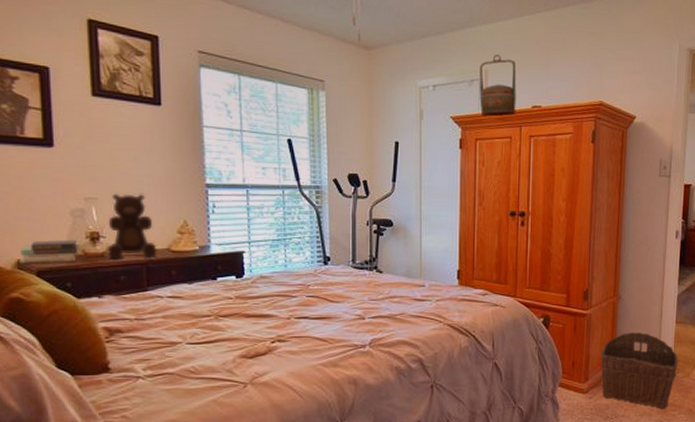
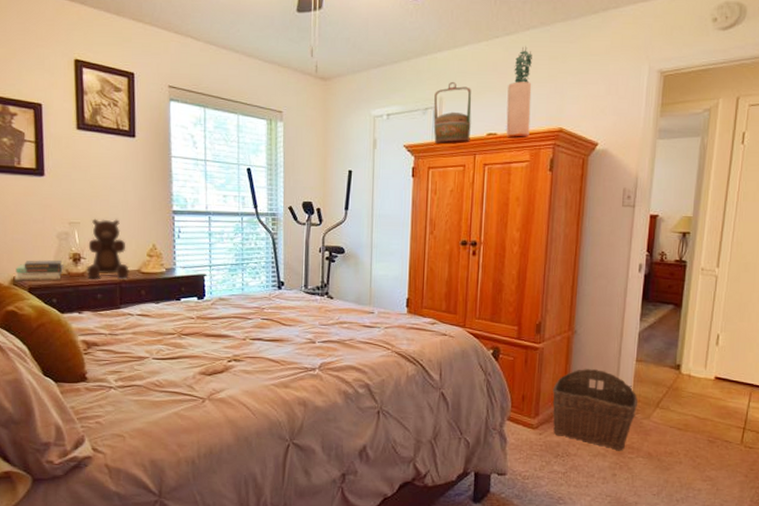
vase: none [549,22,573,111] -> present [506,46,532,139]

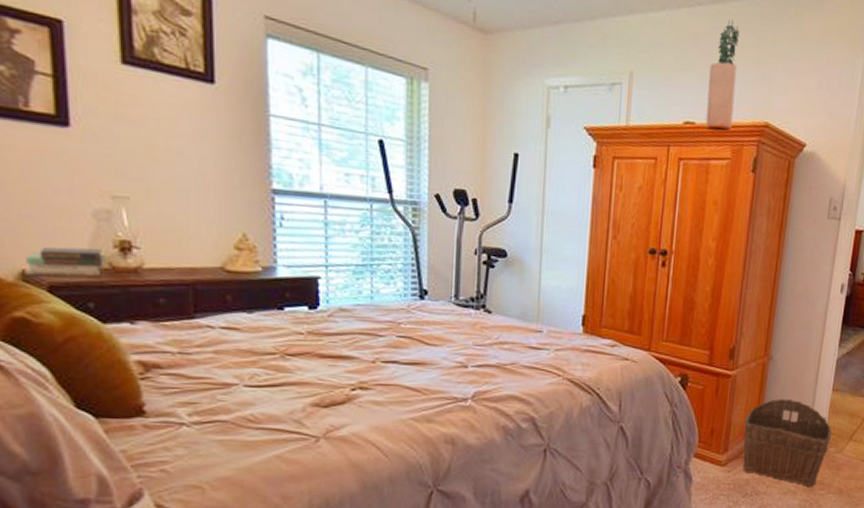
teddy bear: present [86,218,129,279] -> none [141,193,208,279]
decorative basket: present [433,81,472,145] -> none [621,53,668,132]

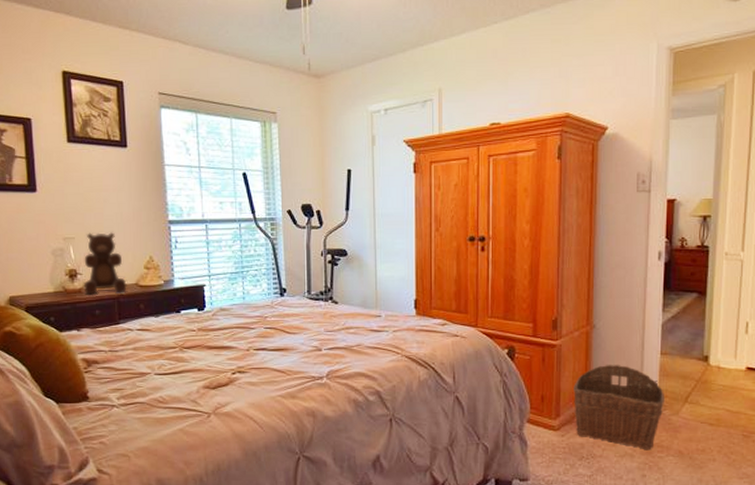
books: present [24,246,105,278] -> none [11,277,61,302]
teddy bear: none [141,193,208,279] -> present [83,232,127,295]
vase: present [705,20,739,132] -> none [508,30,535,127]

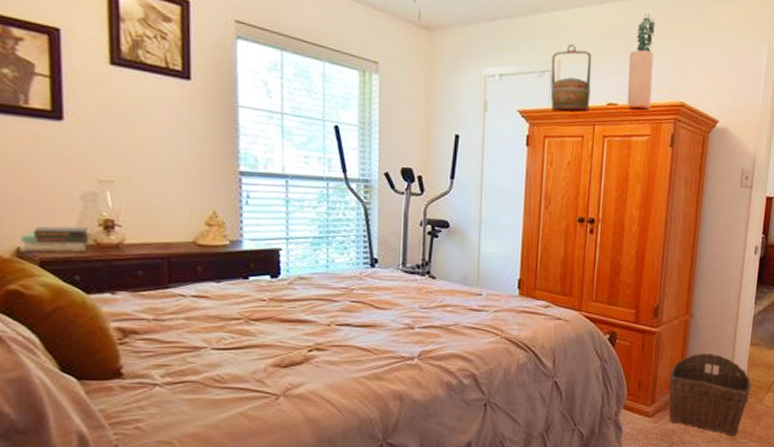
books: none [11,277,61,302] -> present [19,226,91,254]
teddy bear: present [83,232,127,295] -> none [122,177,181,252]
decorative basket: none [433,71,473,138] -> present [550,43,592,113]
vase: none [508,30,535,127] -> present [626,13,655,111]

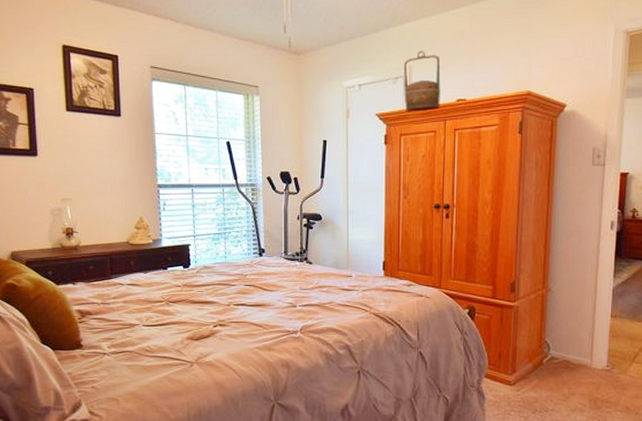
books: present [19,226,91,254] -> none [12,234,58,257]
vase: present [626,13,655,111] -> none [474,13,499,103]
wicker basket: present [668,353,752,435] -> none [529,326,615,405]

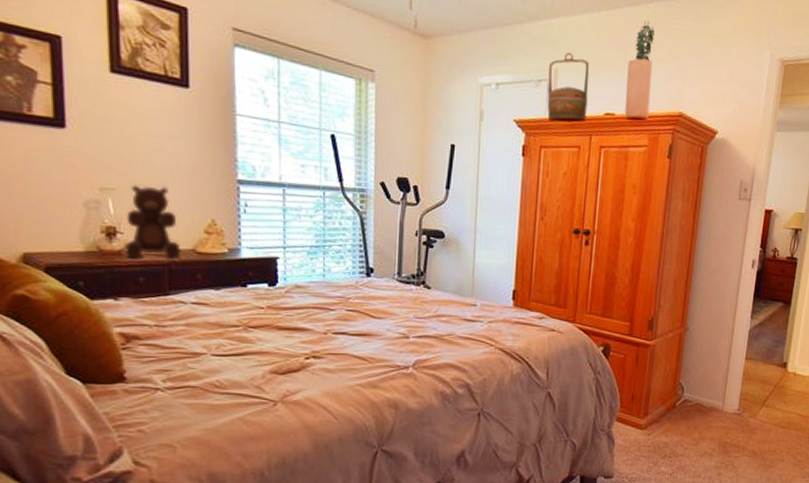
teddy bear: none [79,194,119,252] -> present [124,185,181,260]
vase: none [474,13,499,103] -> present [624,20,655,122]

